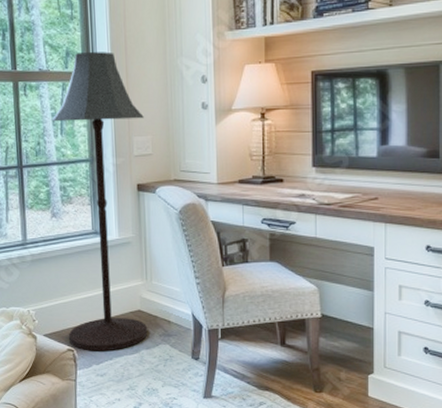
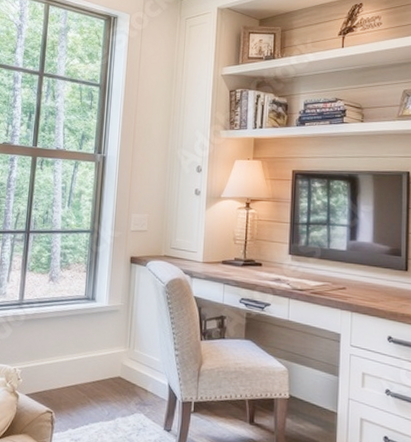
floor lamp: present [51,51,148,352] -> none [49,136,143,416]

